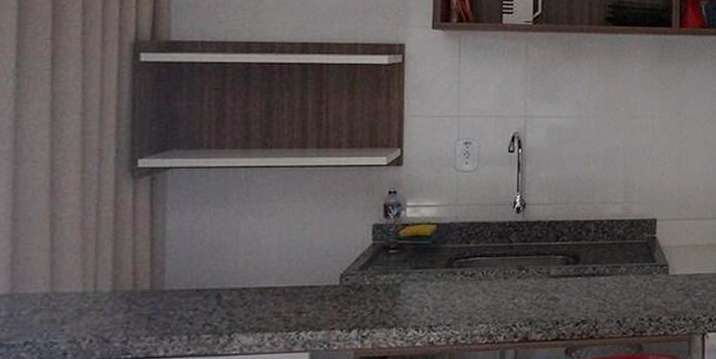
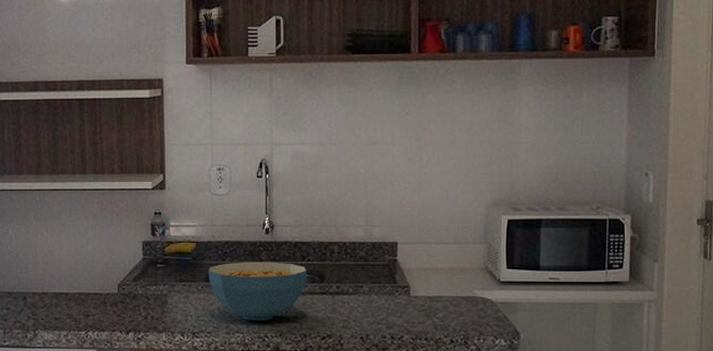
cereal bowl: none [449,243,561,310] -> present [208,262,307,321]

